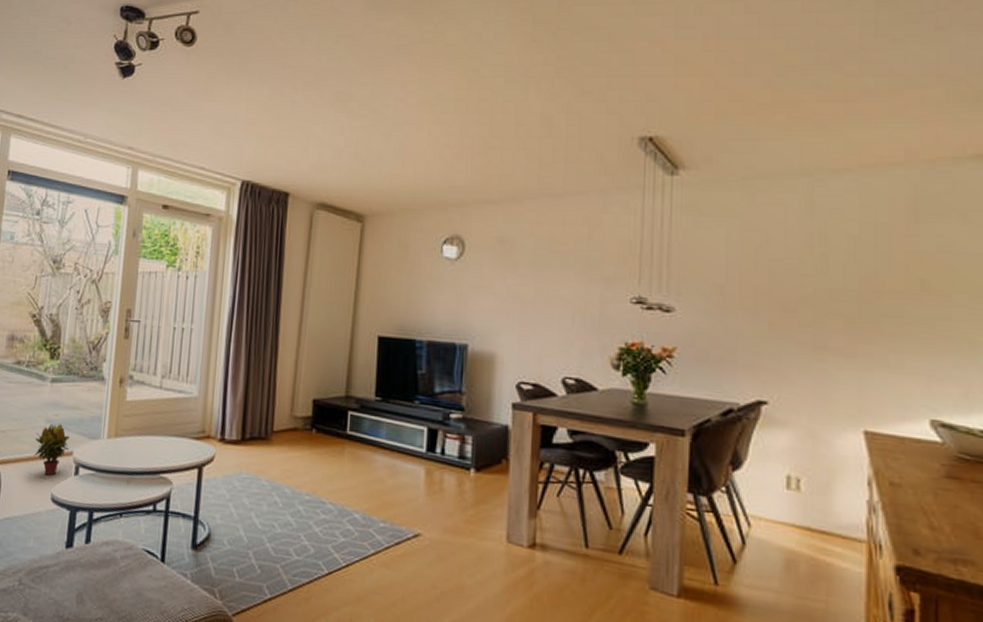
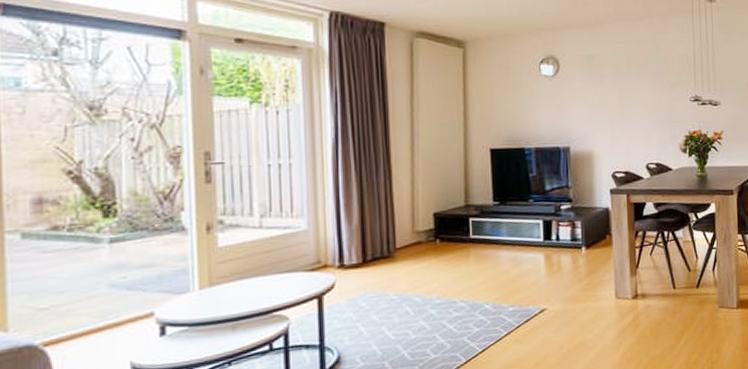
potted plant: present [34,423,70,476] -> none [97,286,149,344]

